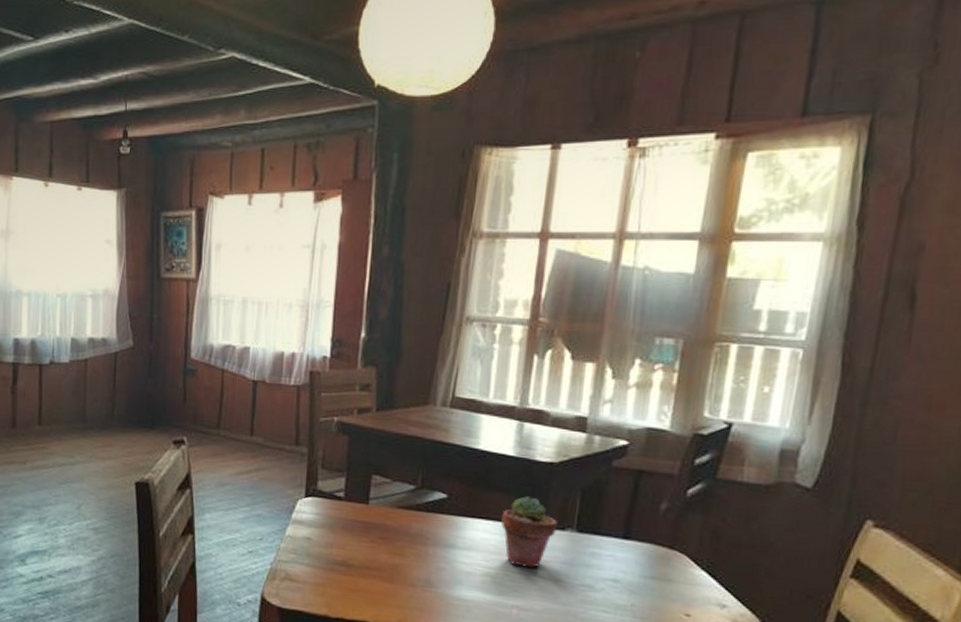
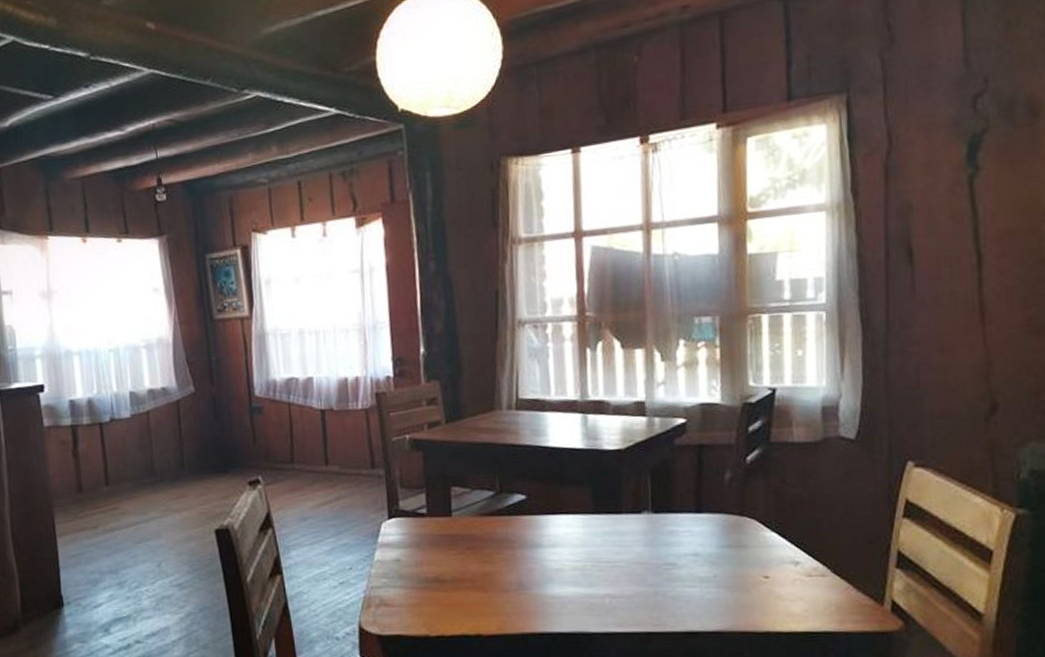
potted succulent: present [501,496,558,568] -> none [581,485,635,555]

